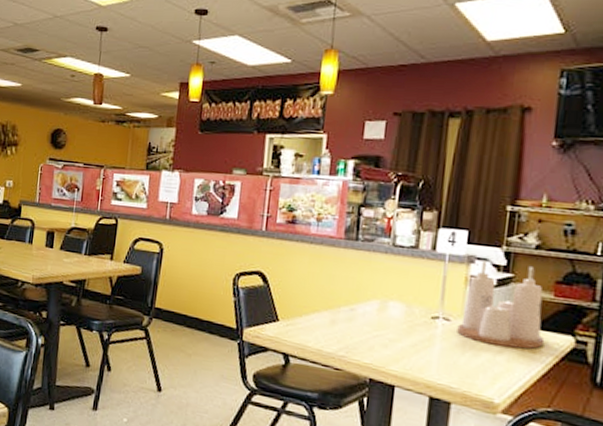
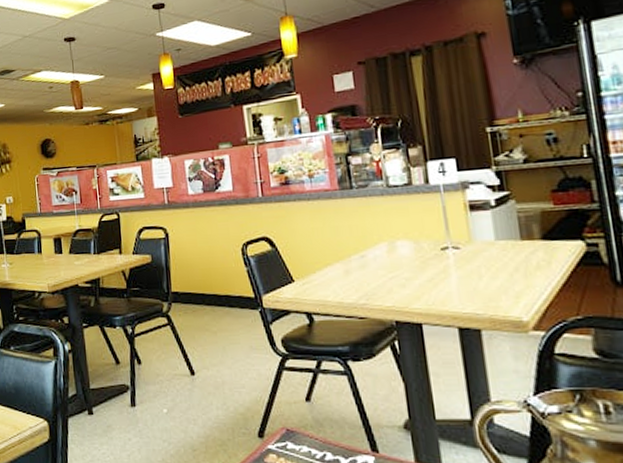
condiment set: present [457,260,545,349] -> none [468,181,557,264]

